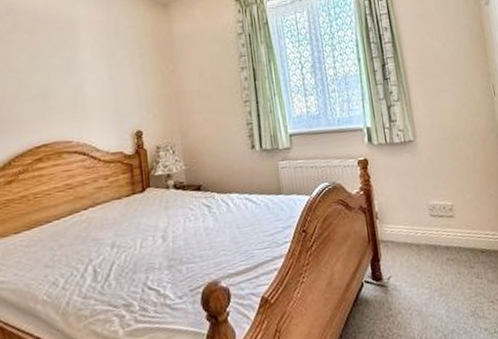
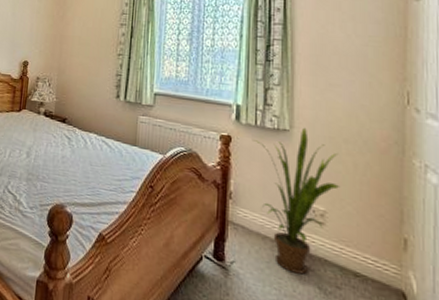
house plant: none [386,134,460,269] -> present [253,127,340,275]

